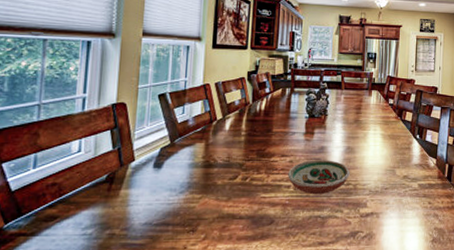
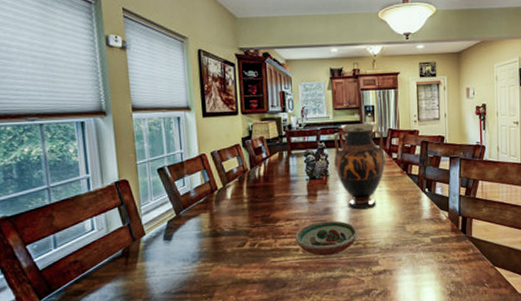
vase: none [334,68,382,151] -> present [334,123,385,210]

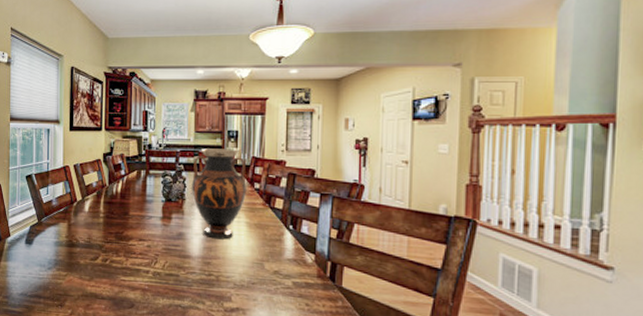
decorative bowl: present [295,221,358,256] -> none [146,246,211,283]

